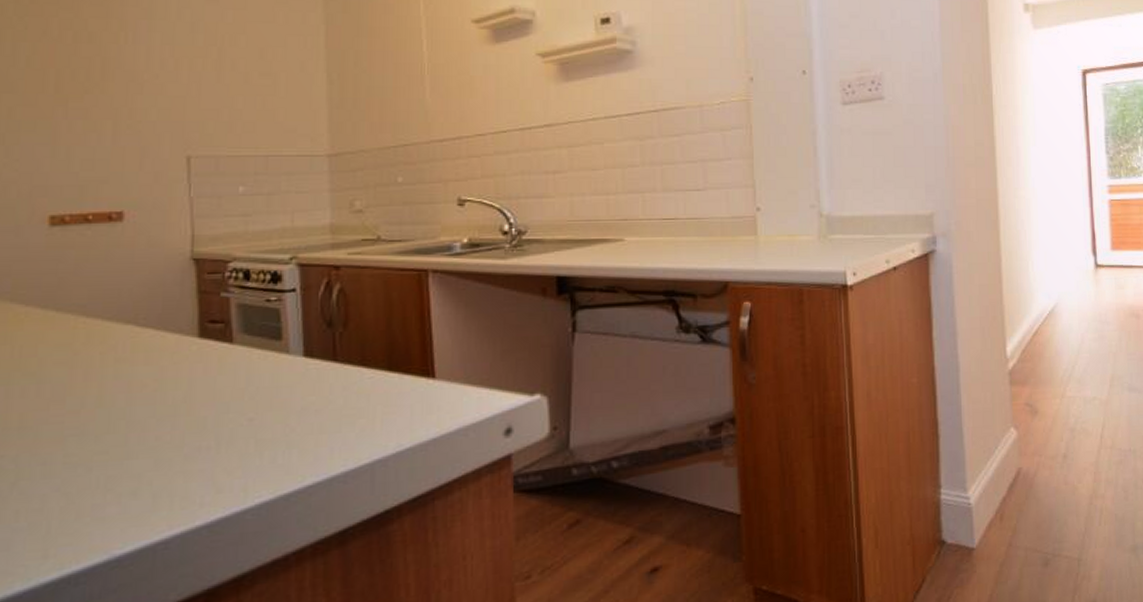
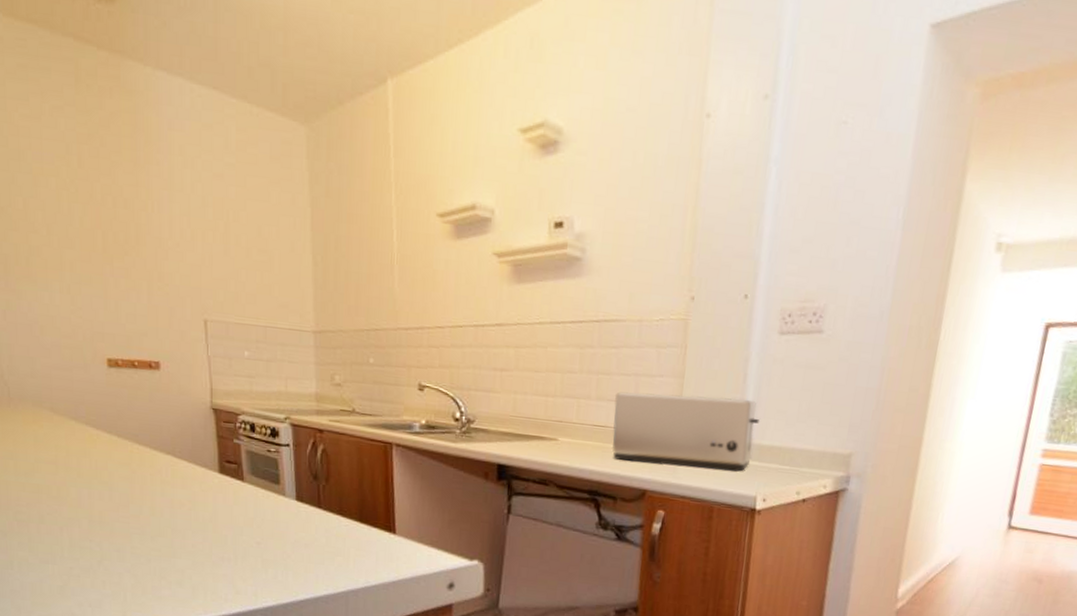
toaster: none [683,172,836,253] -> present [611,391,759,471]

